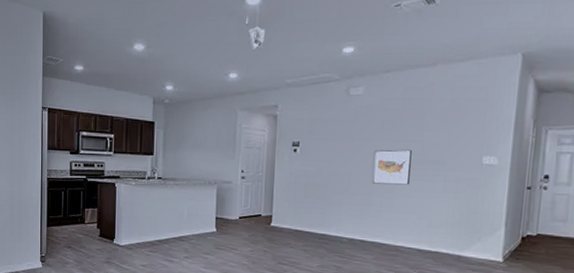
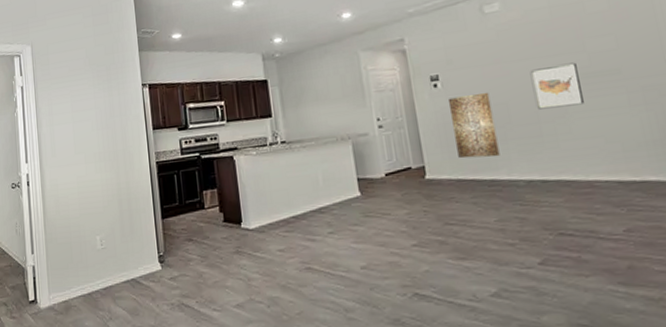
wall art: none [301,162,337,217] -> present [447,92,500,159]

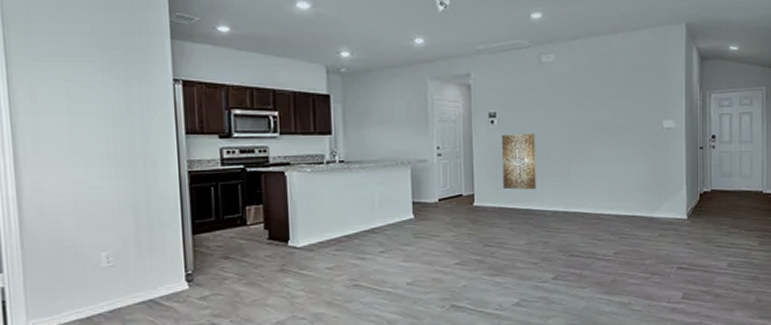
wall art: present [530,62,584,110] -> none [569,116,603,153]

